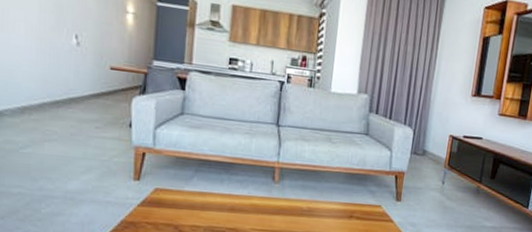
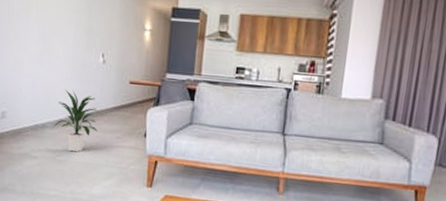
indoor plant: none [14,72,72,143] -> present [53,89,98,152]

